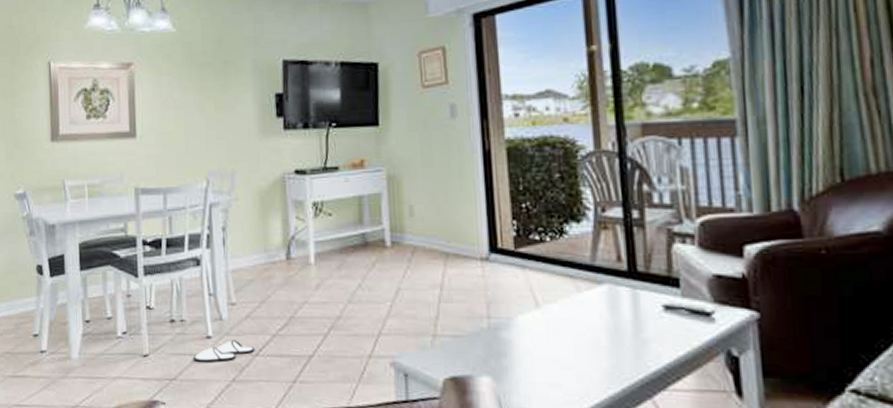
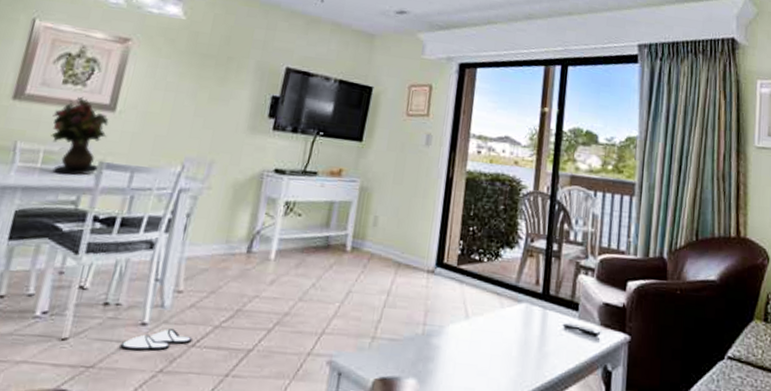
bouquet: none [86,128,135,205] -> present [51,96,109,176]

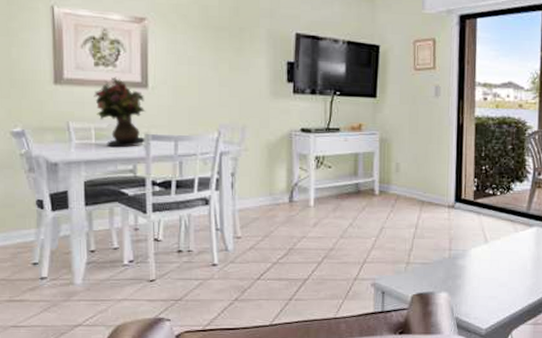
slippers: present [120,329,193,351] -> none [199,267,257,285]

